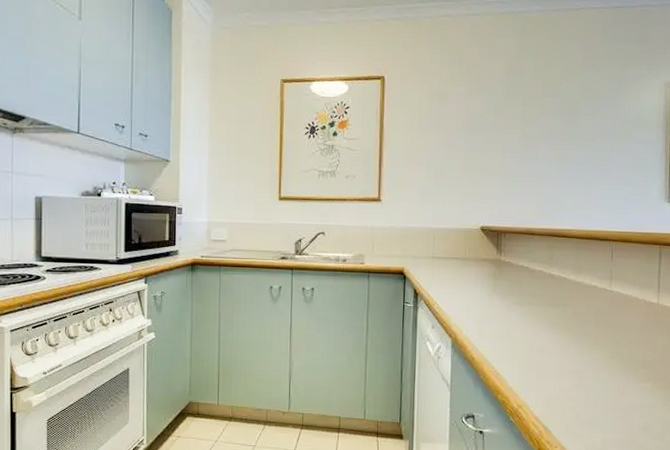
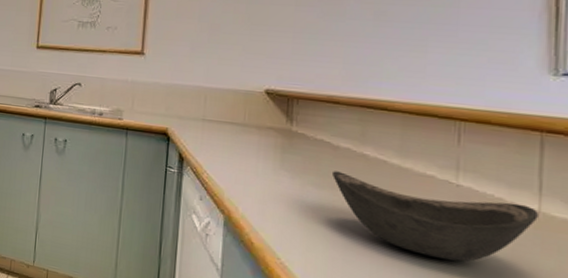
bowl: none [530,290,657,348] -> present [332,171,538,262]

